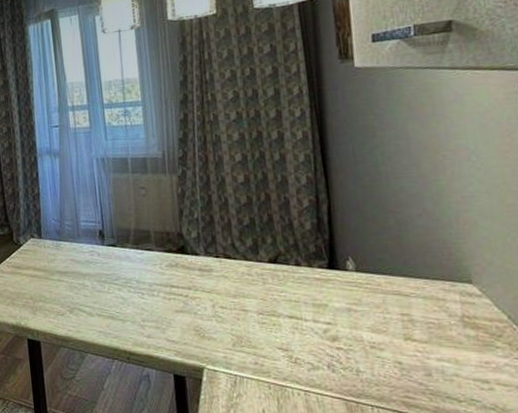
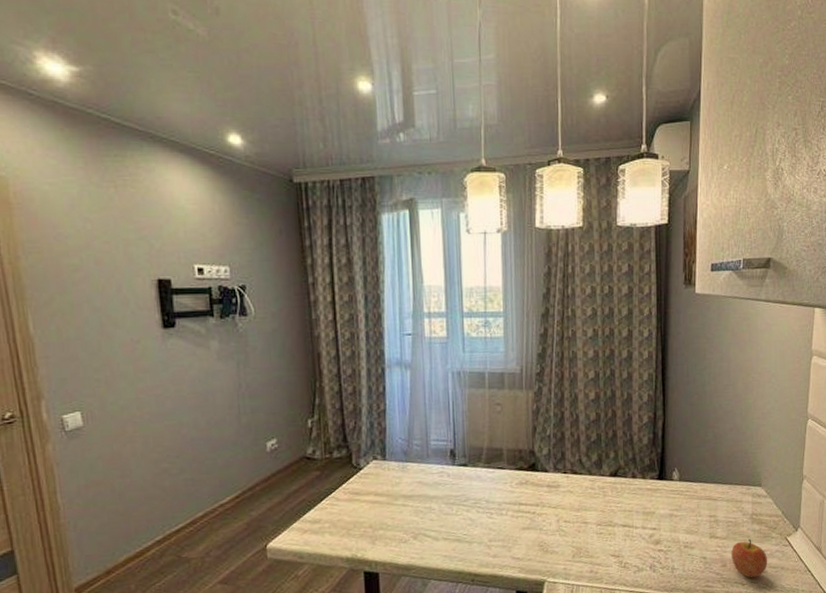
apple: none [437,346,495,395] -> present [732,539,768,578]

